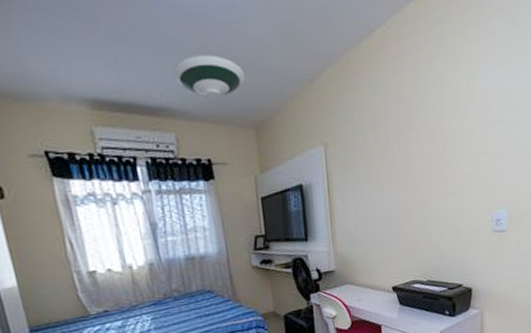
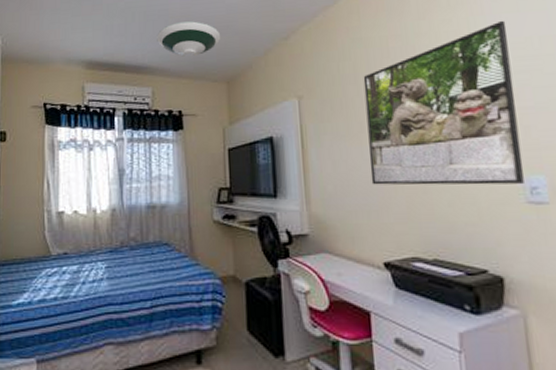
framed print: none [381,72,496,225] -> present [363,20,524,185]

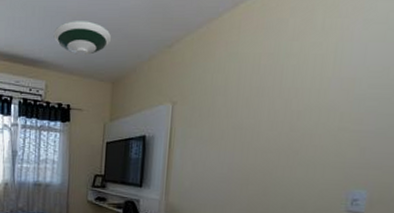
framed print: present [363,20,524,185] -> none [222,48,370,195]

